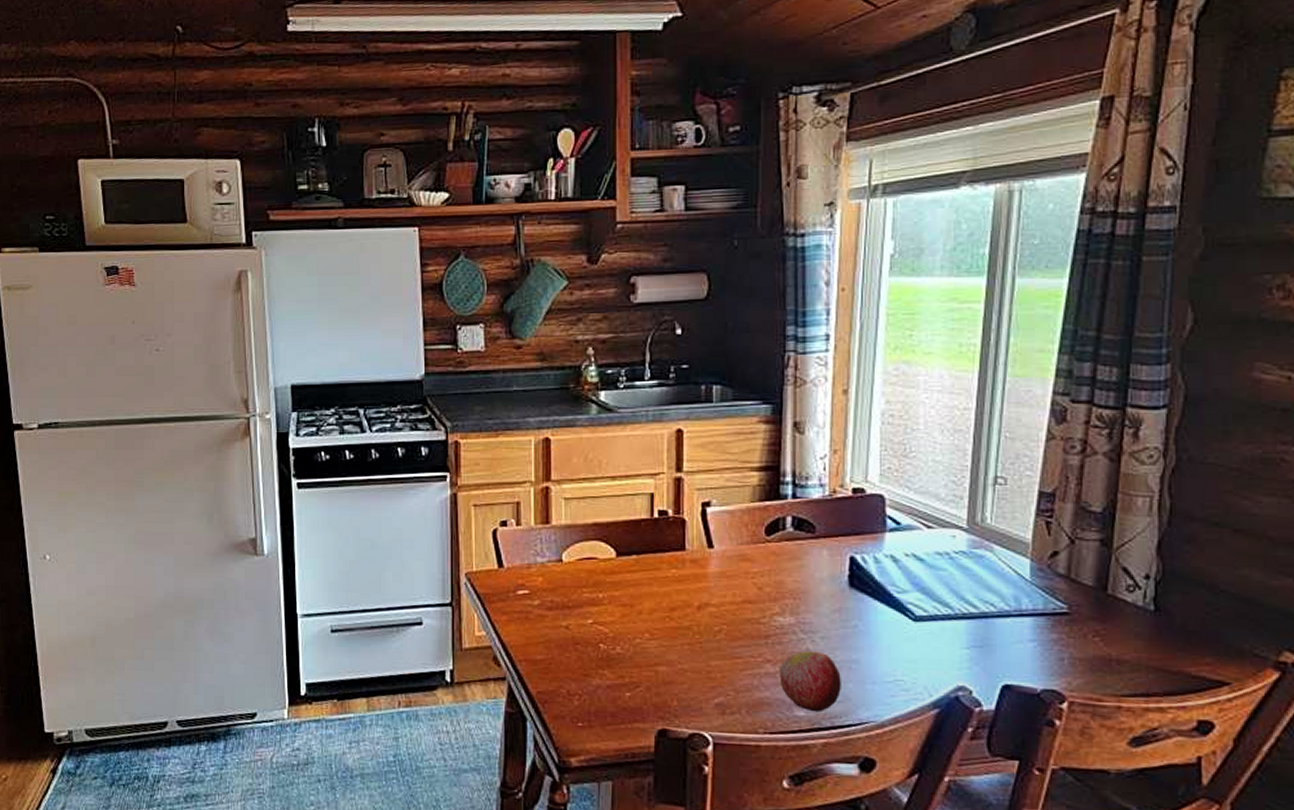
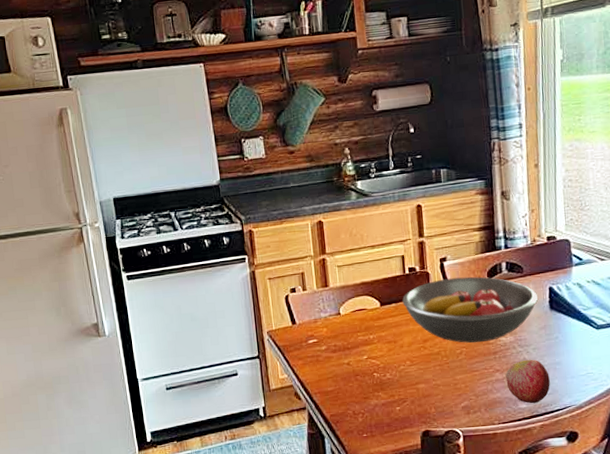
fruit bowl: none [646,530,834,621] -> present [402,276,539,343]

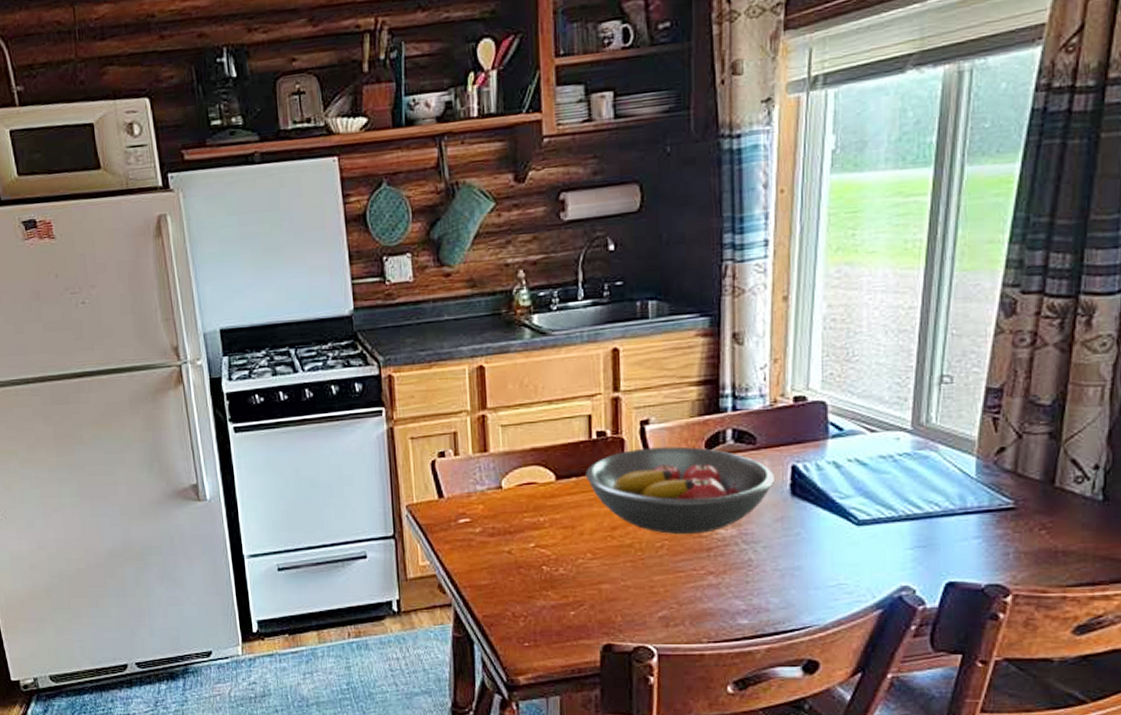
apple: present [506,359,550,404] -> none [722,560,784,620]

